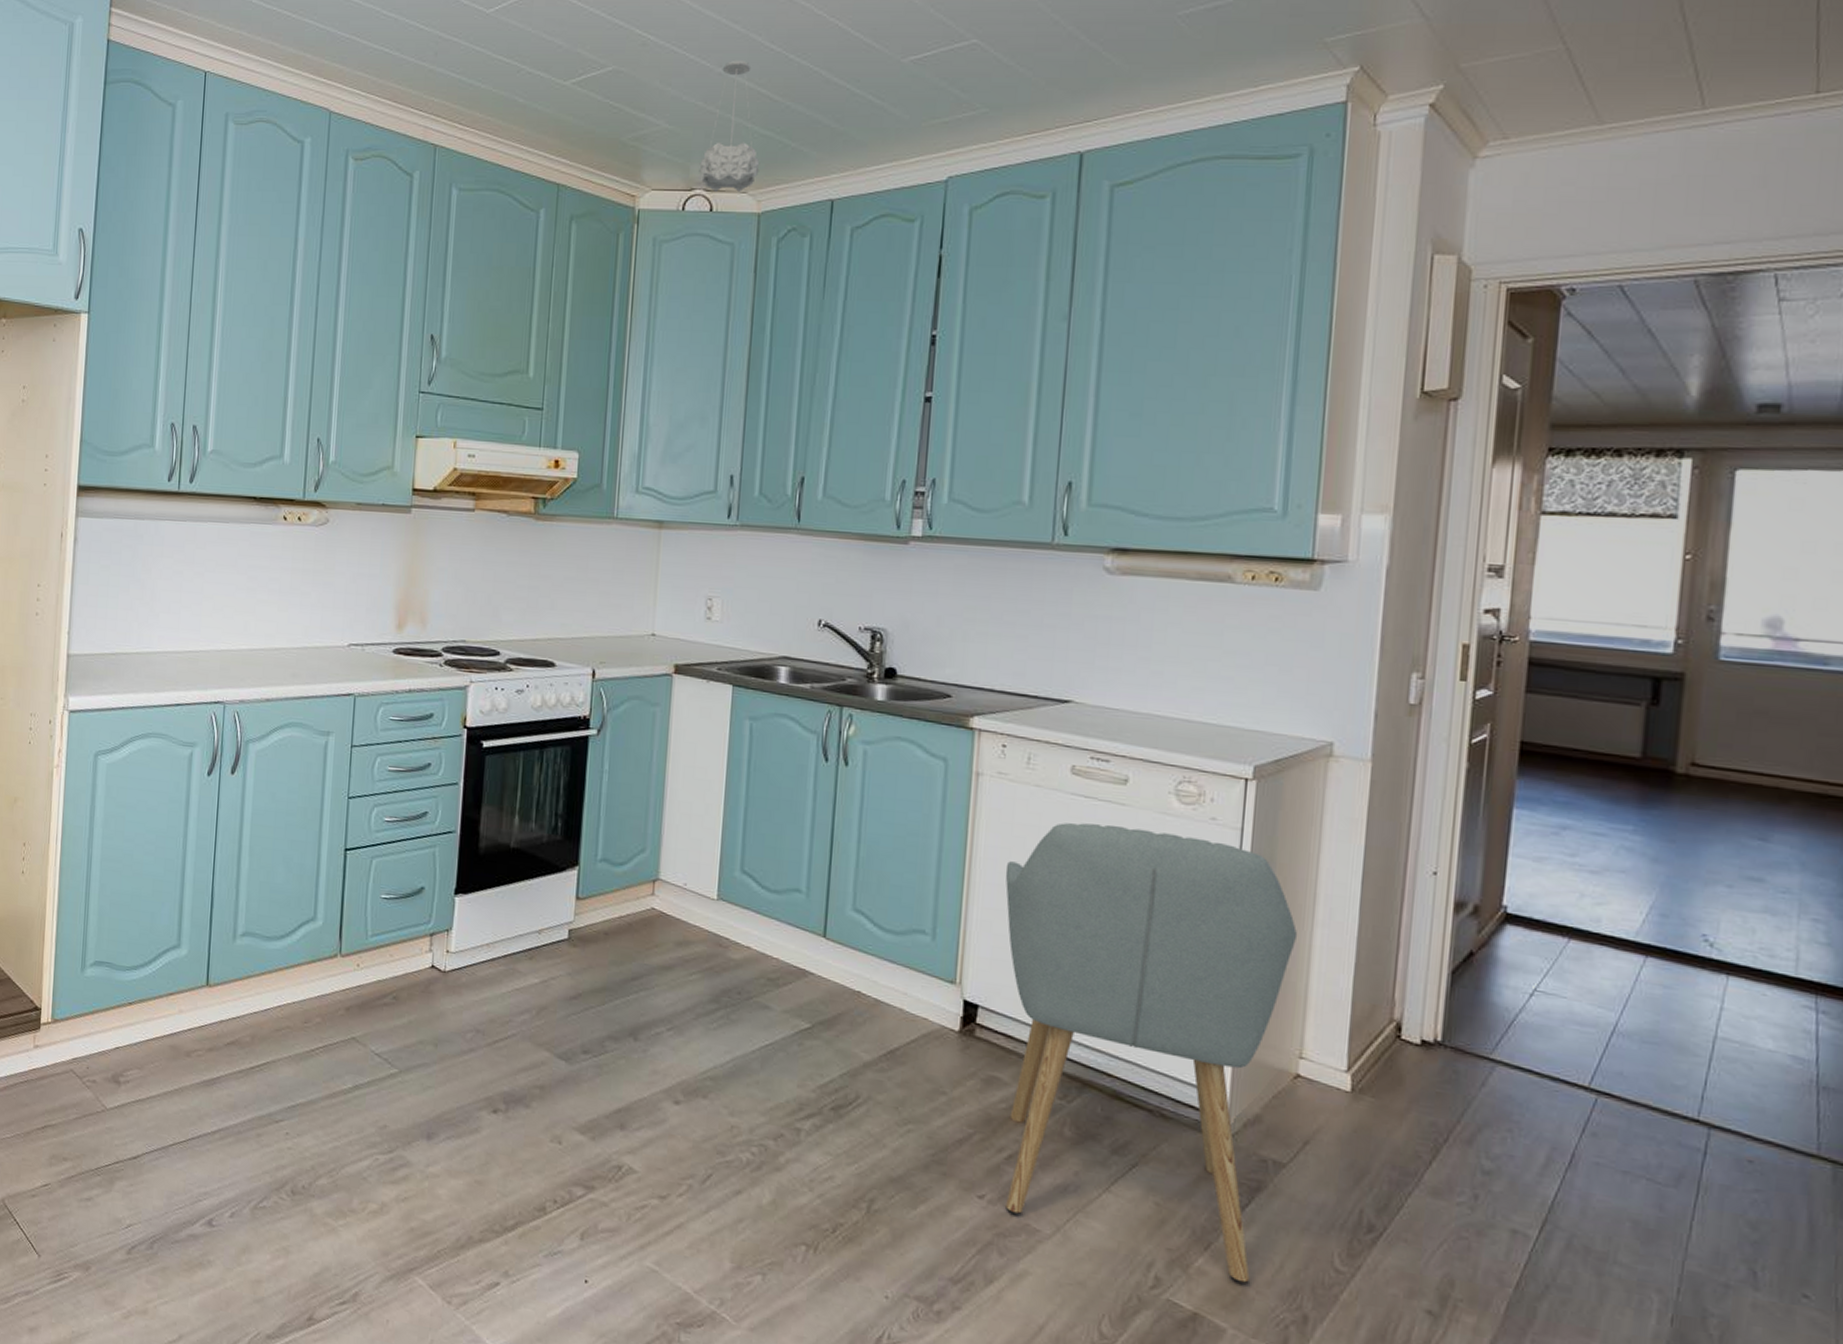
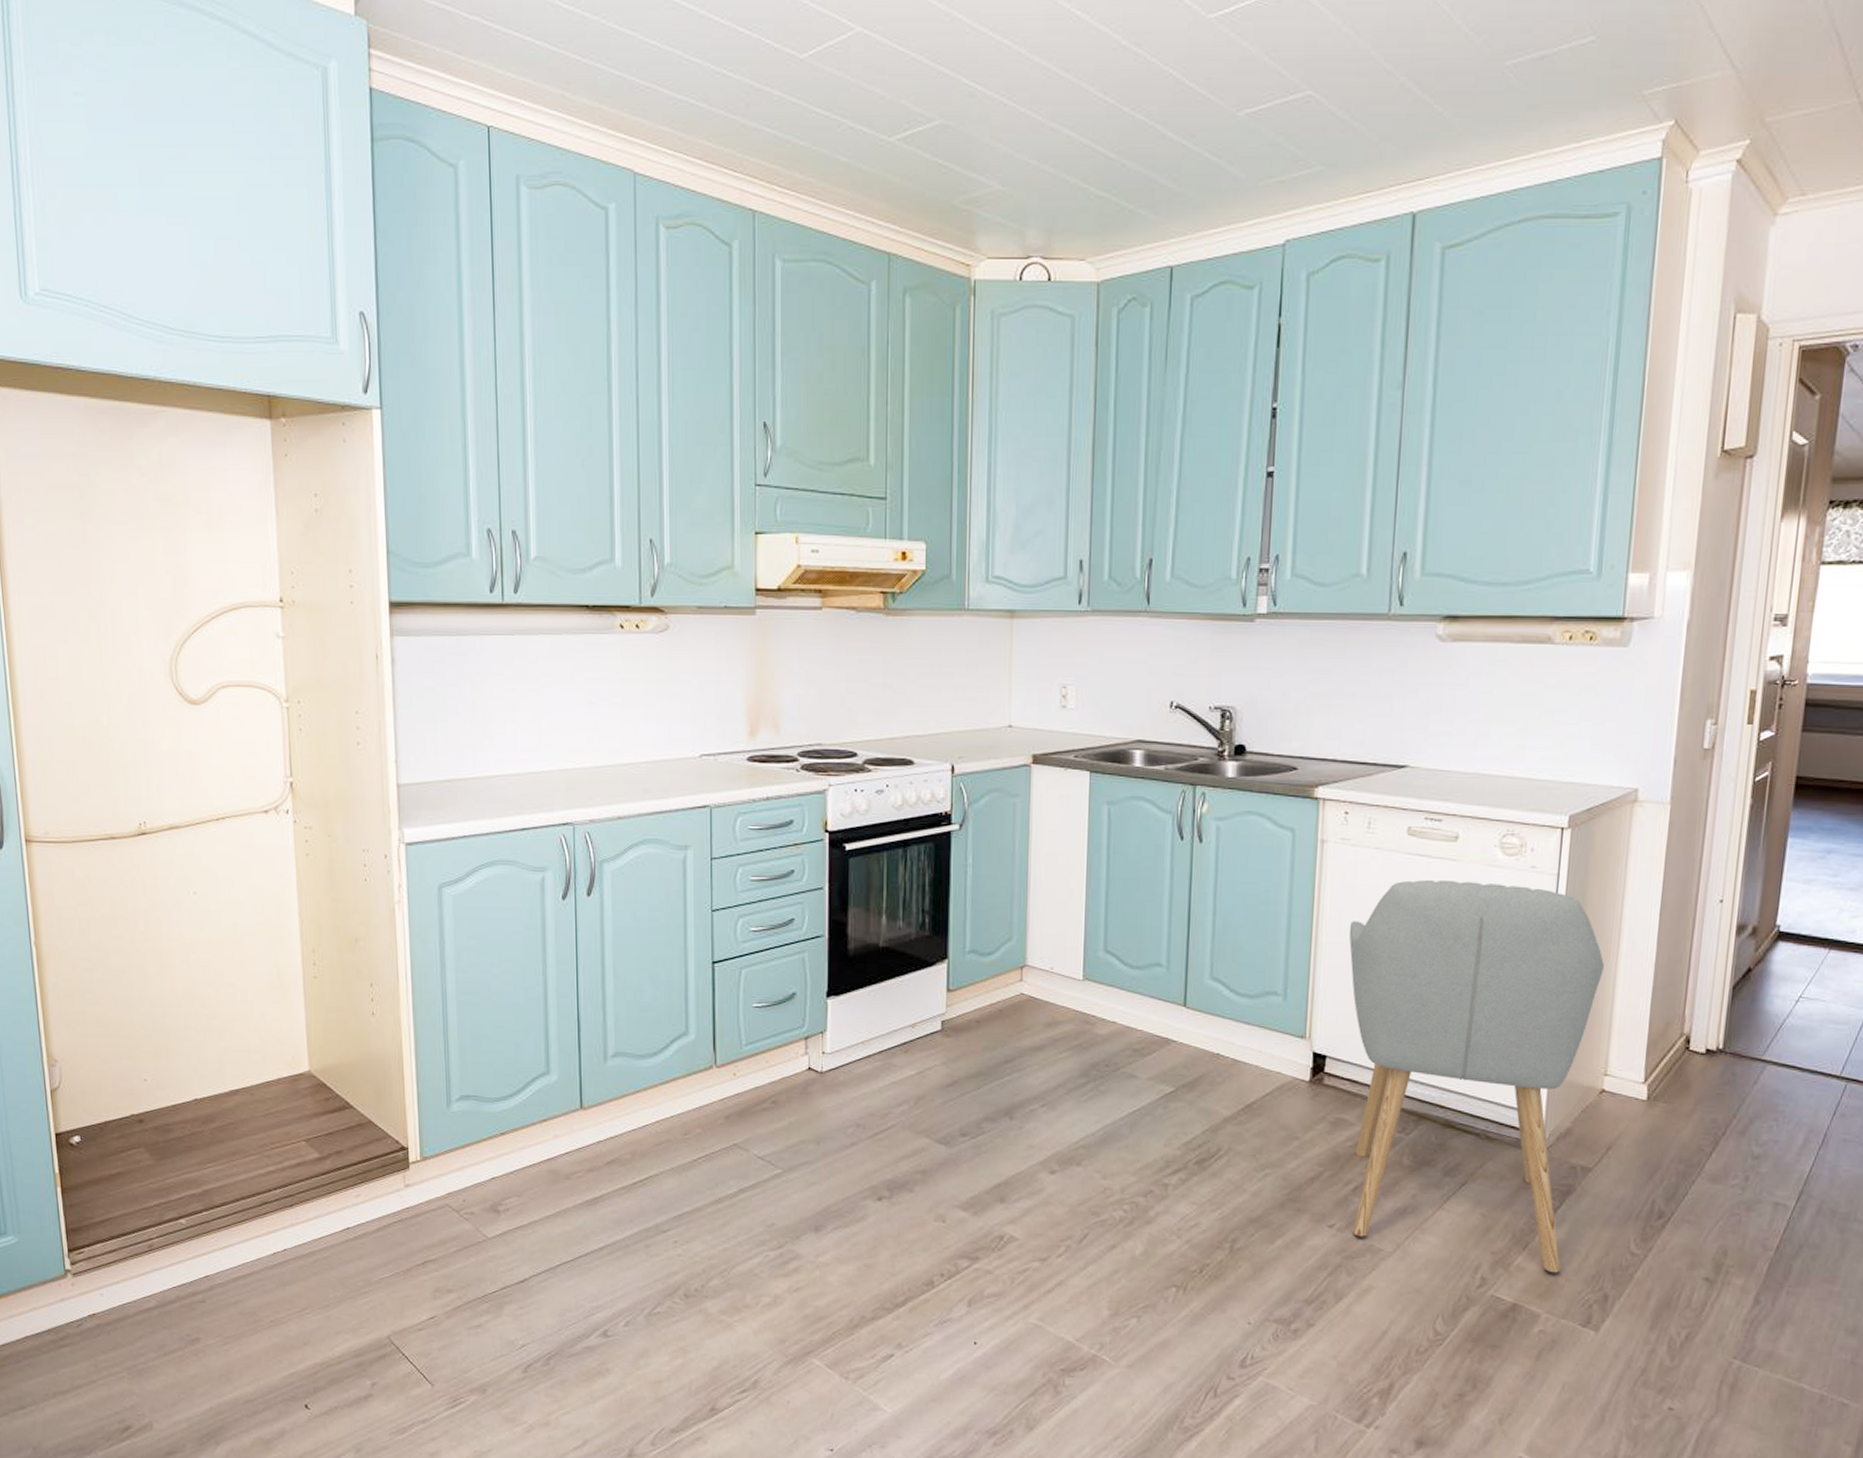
pendant light: present [699,59,760,192] -> none [1035,112,1097,259]

